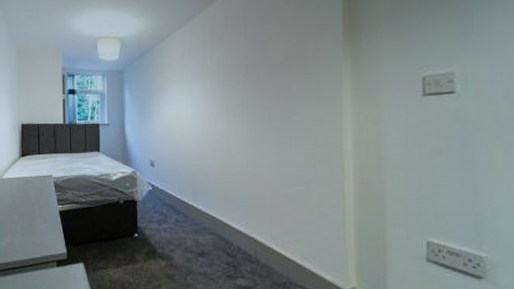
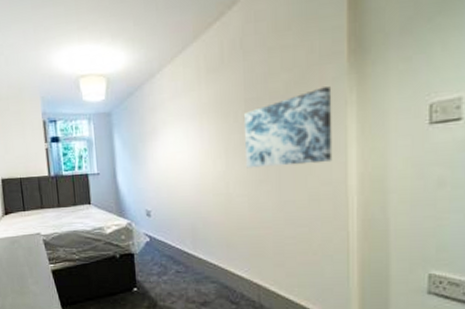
wall art: none [244,57,328,128] -> present [243,86,333,169]

